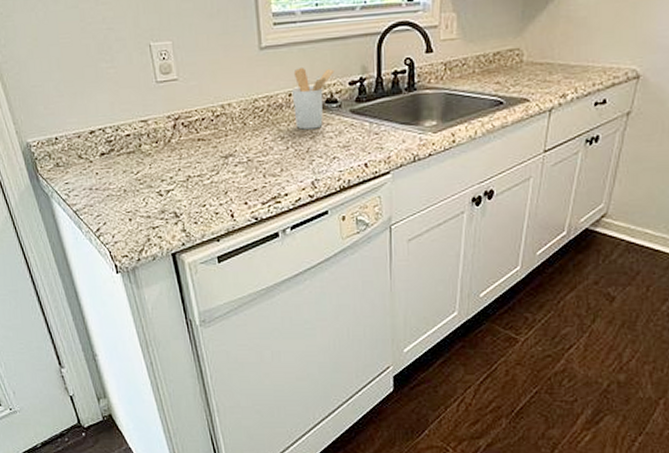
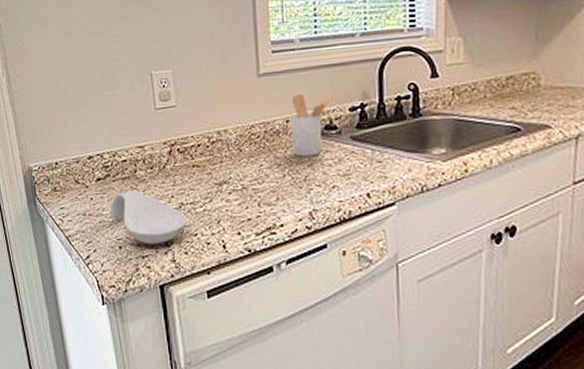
spoon rest: none [116,163,195,216] -> present [109,189,187,245]

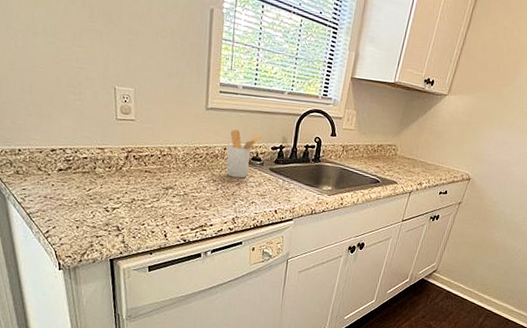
spoon rest: present [109,189,187,245] -> none [69,182,137,229]

